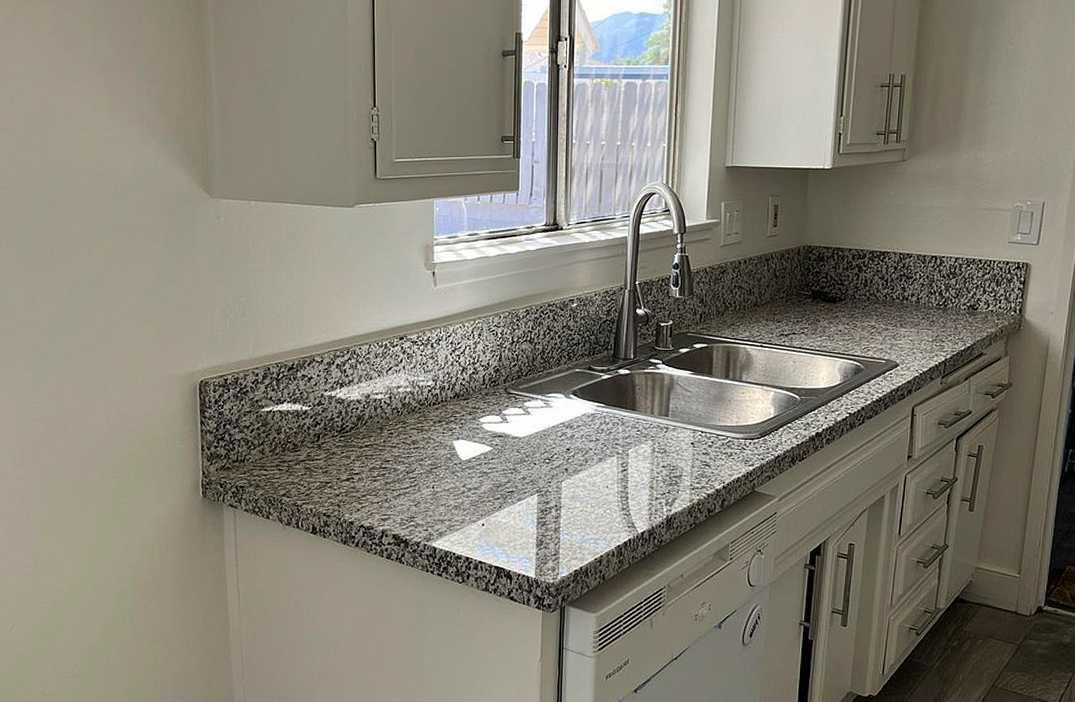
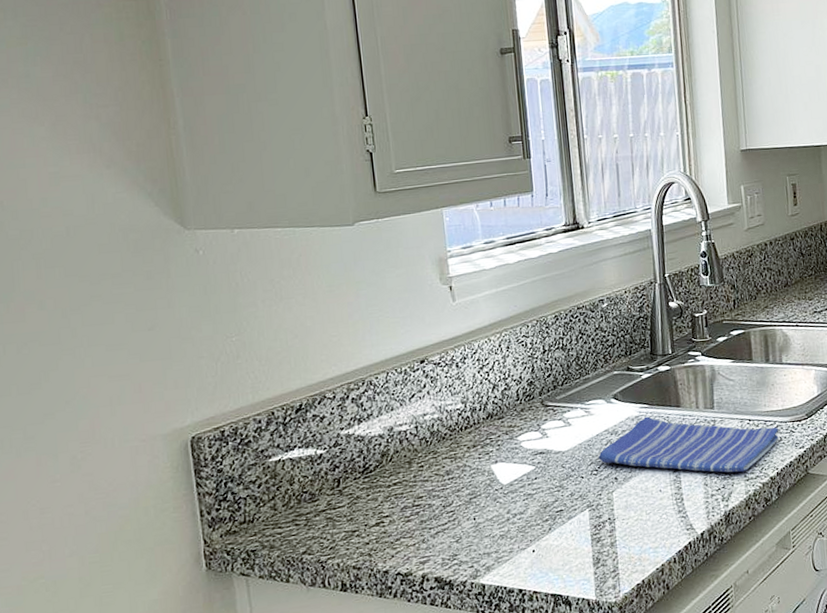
dish towel: none [552,415,730,480] -> present [598,416,779,473]

